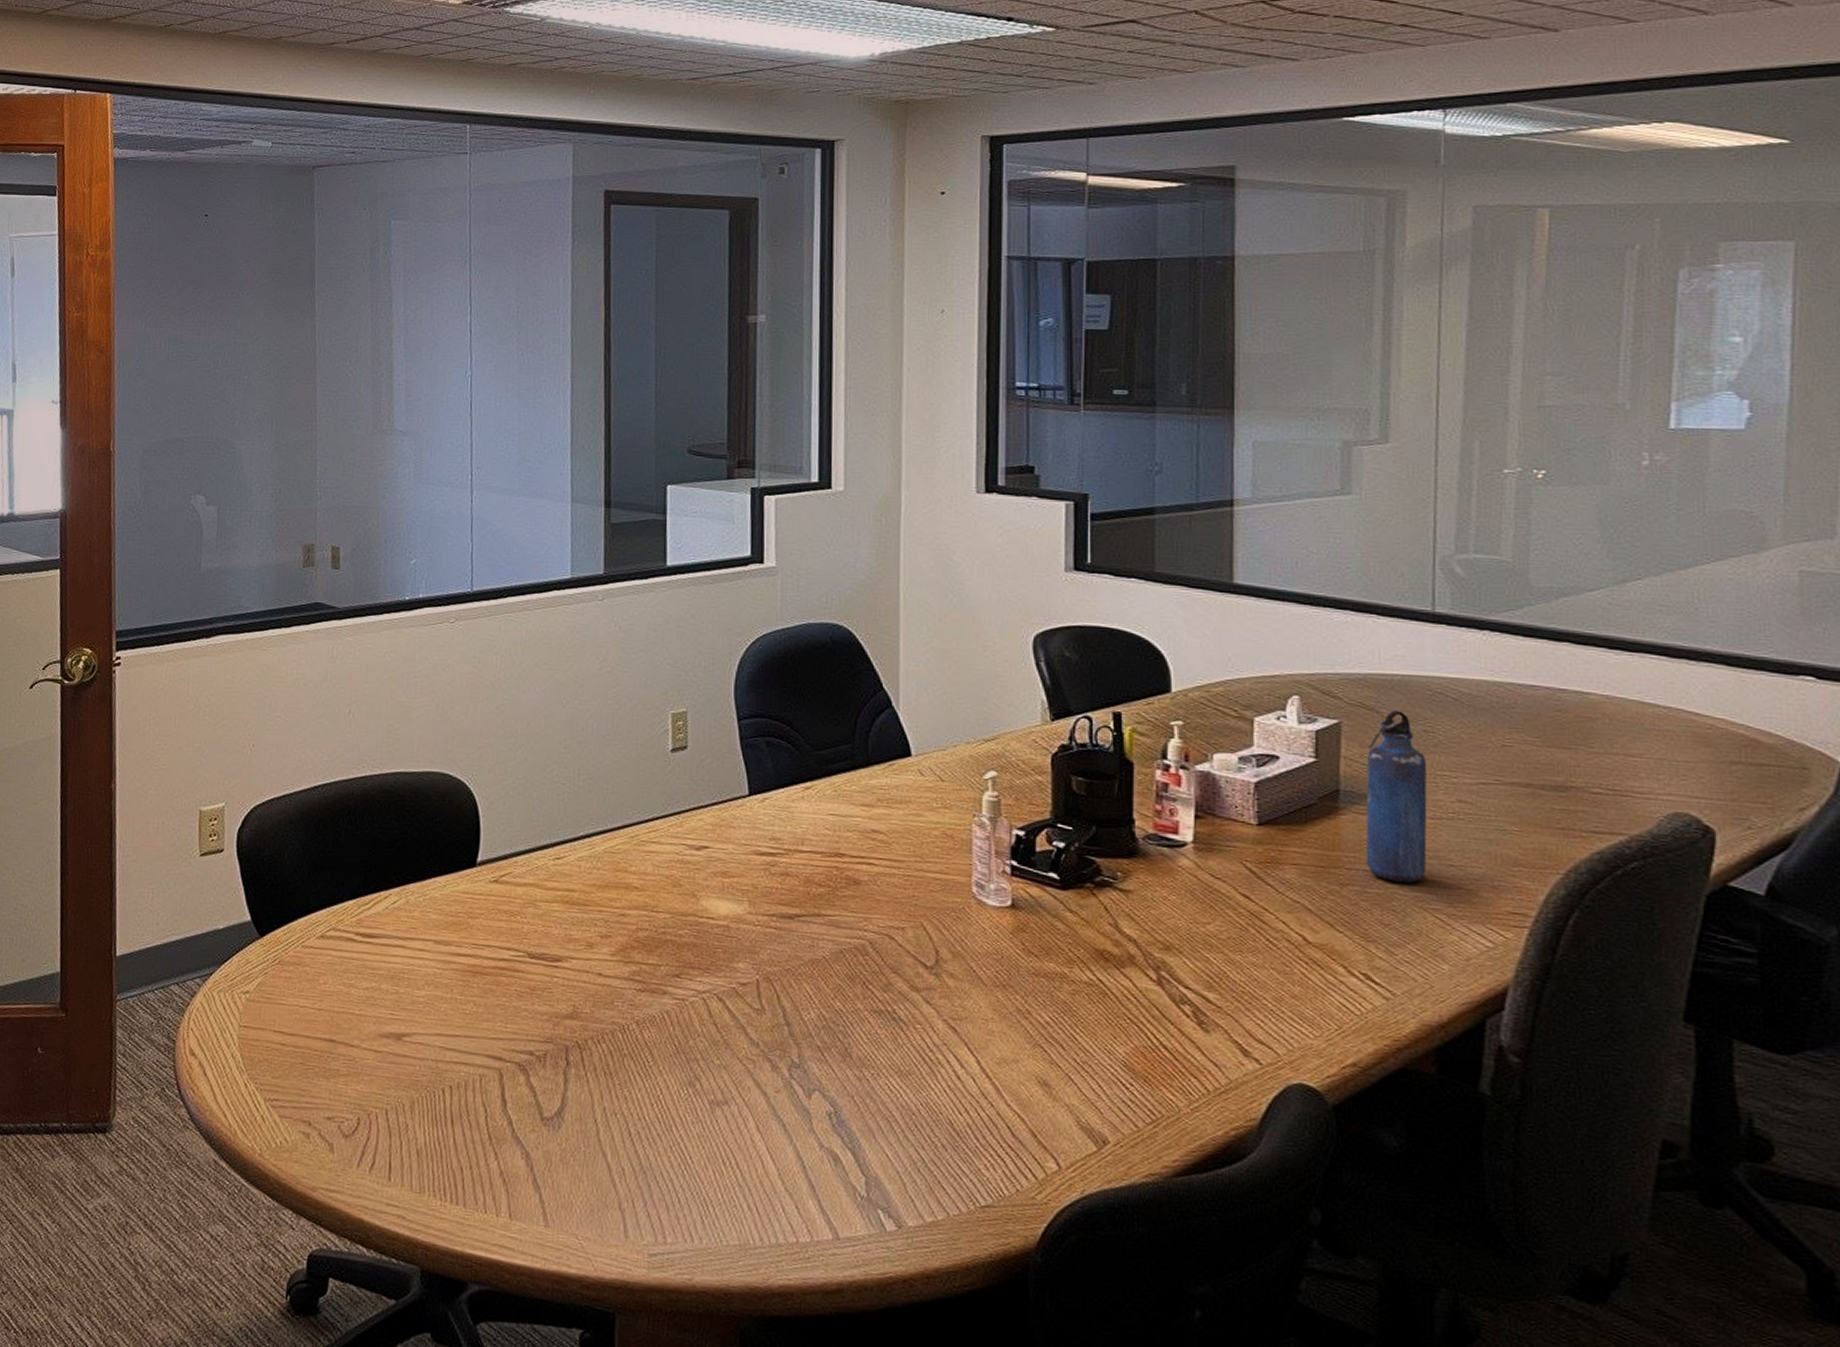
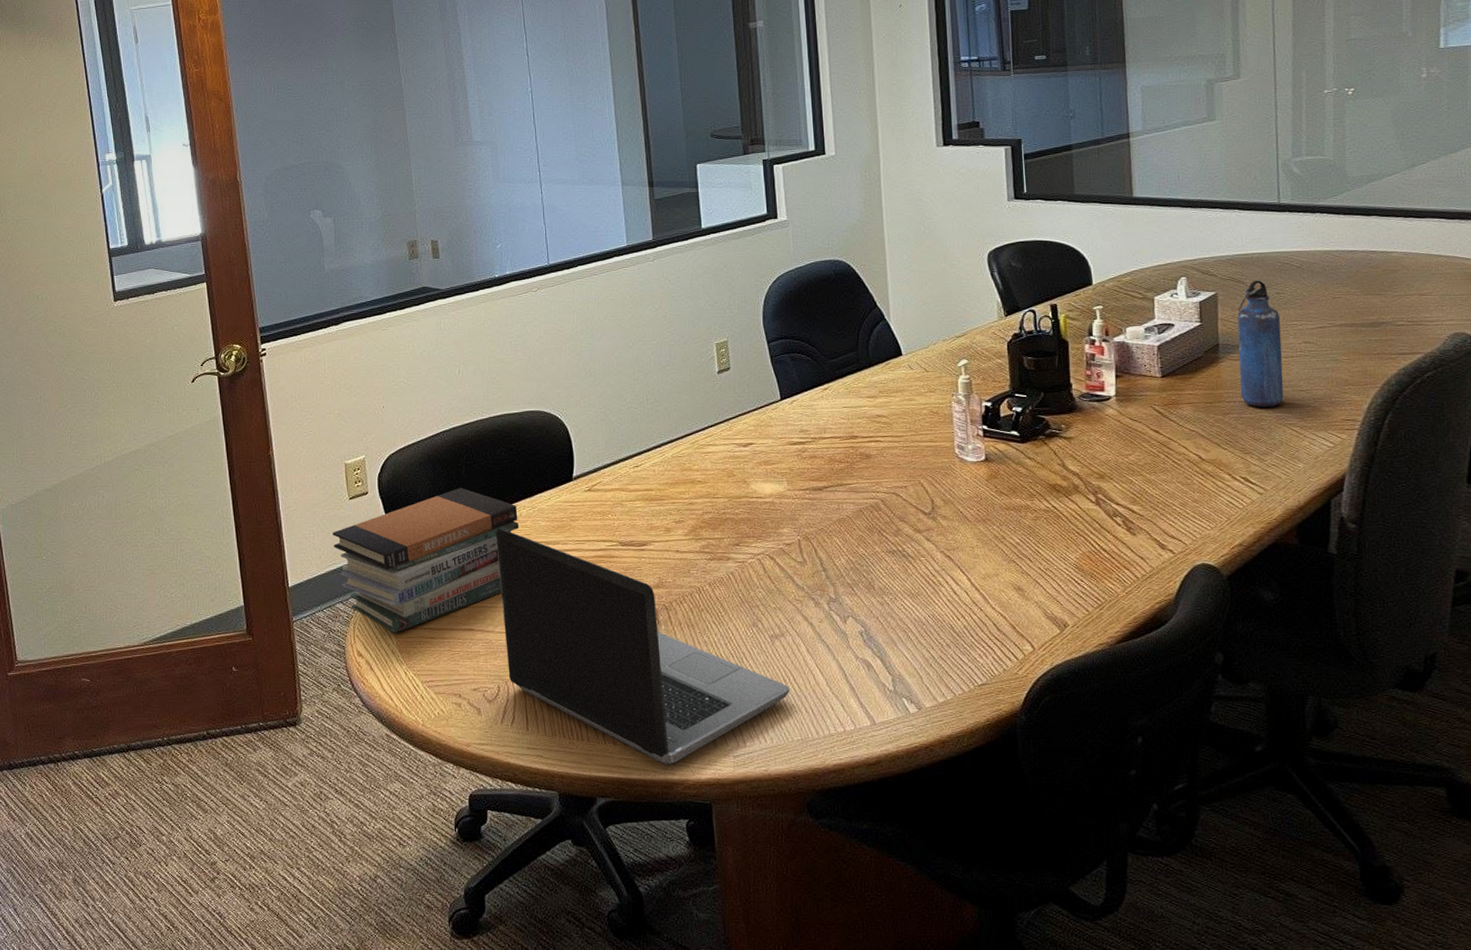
book stack: none [175,857,405,1033] -> present [332,487,520,634]
laptop computer: none [372,915,730,1254] -> present [496,528,790,765]

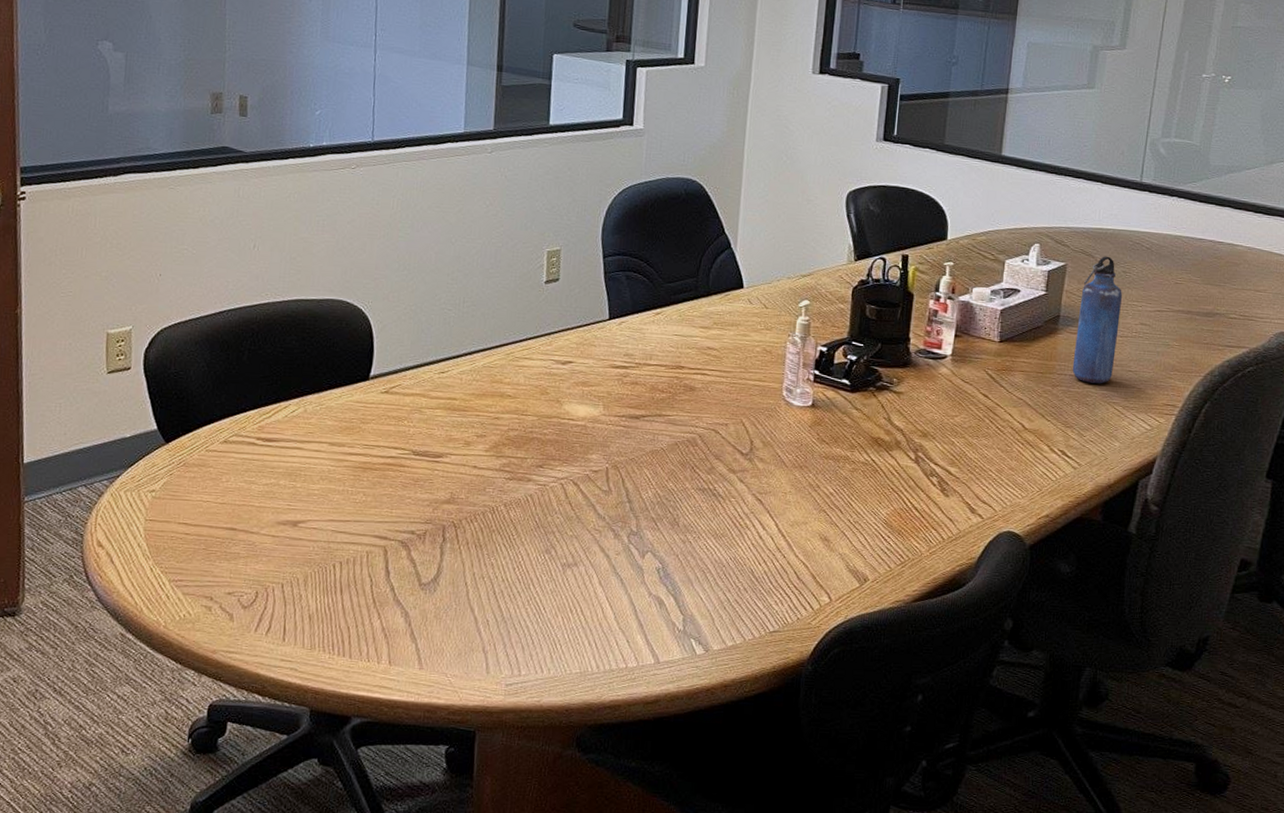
book stack: present [332,487,520,634] -> none [83,373,303,526]
laptop computer: present [496,528,790,765] -> none [269,422,576,689]

